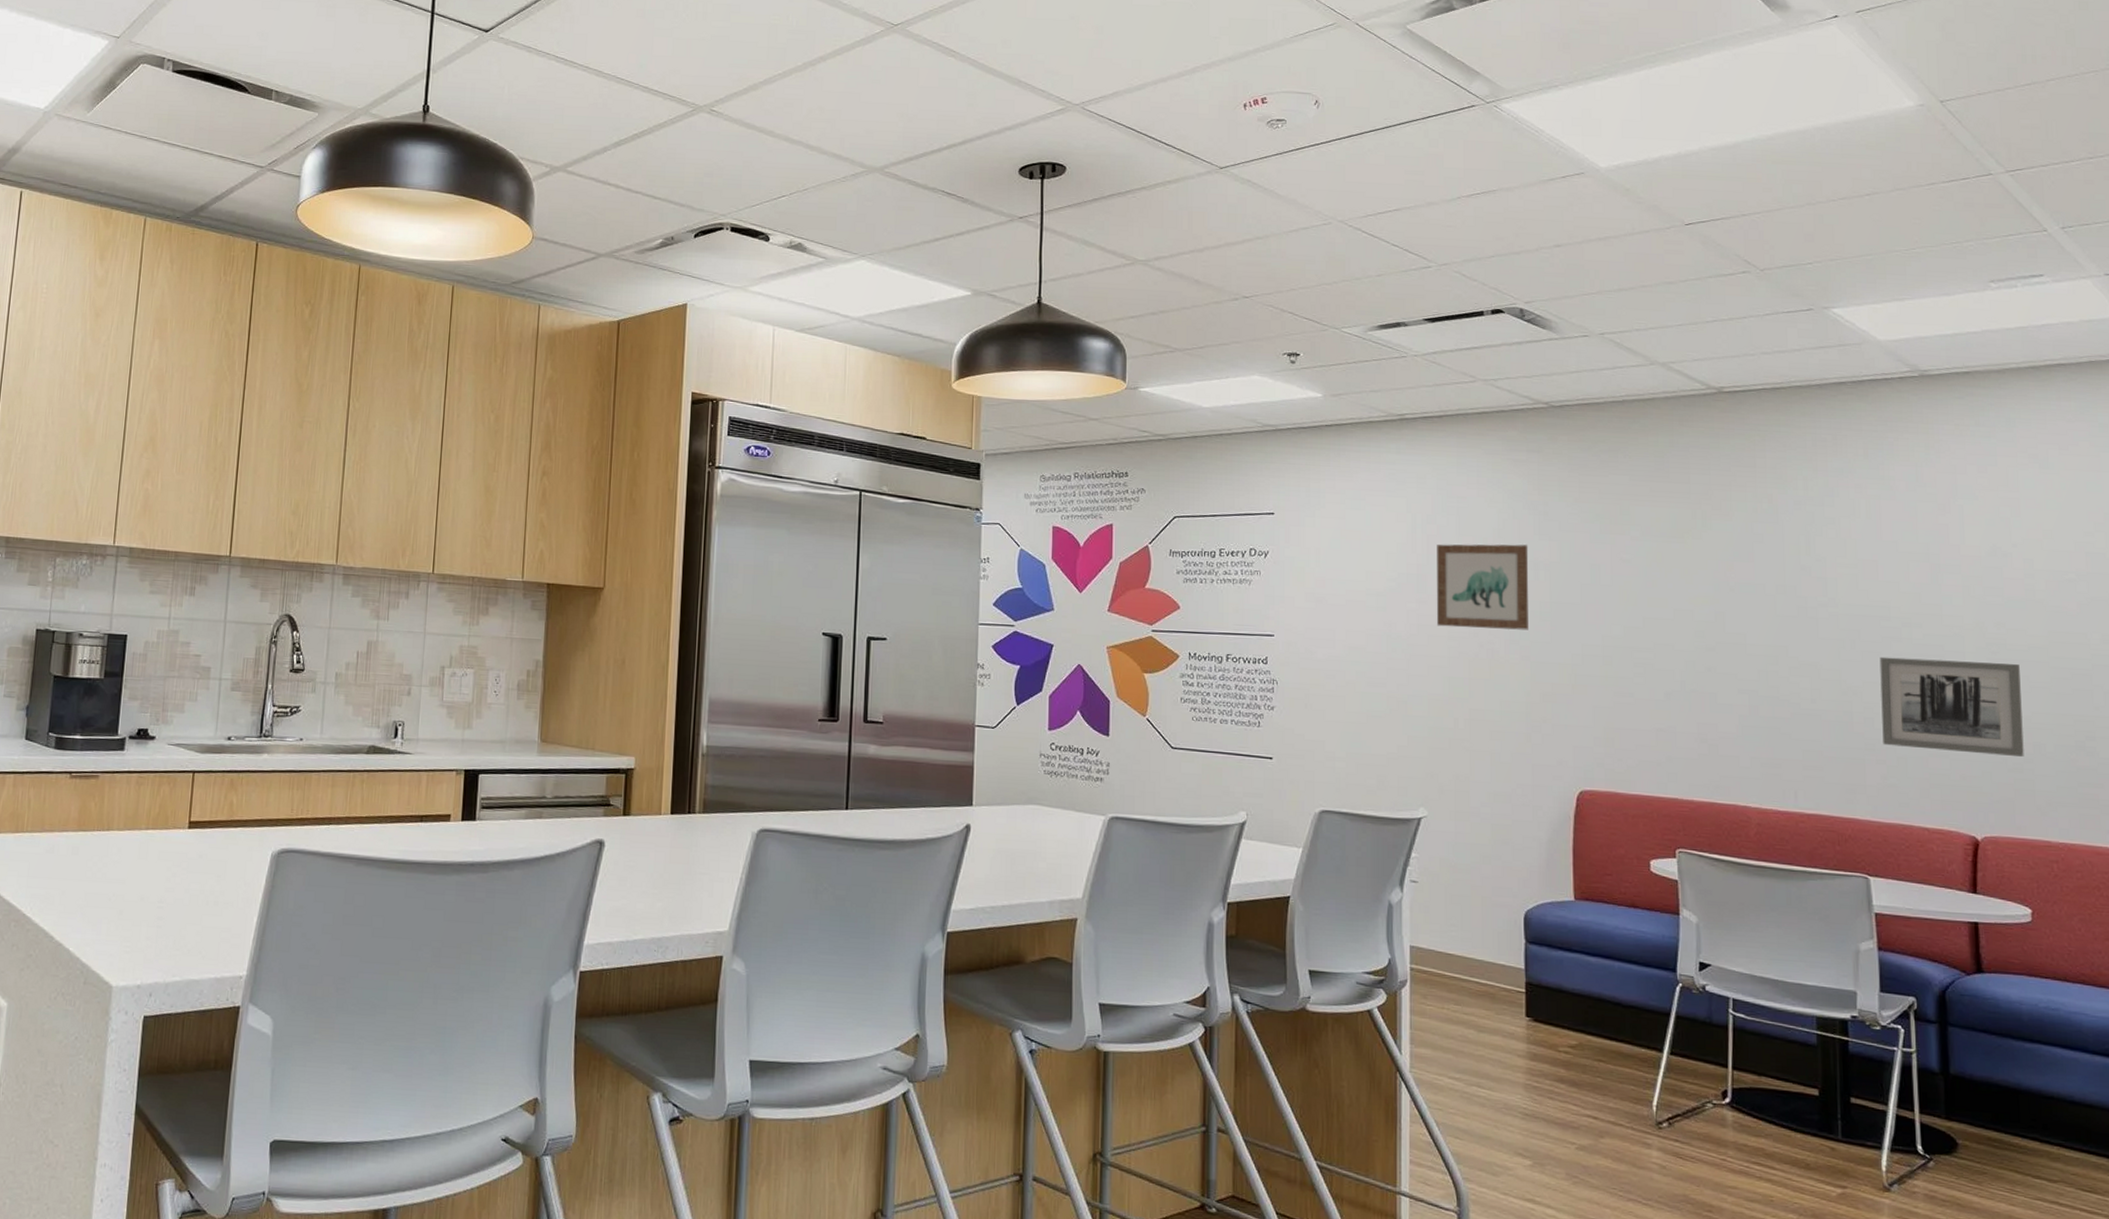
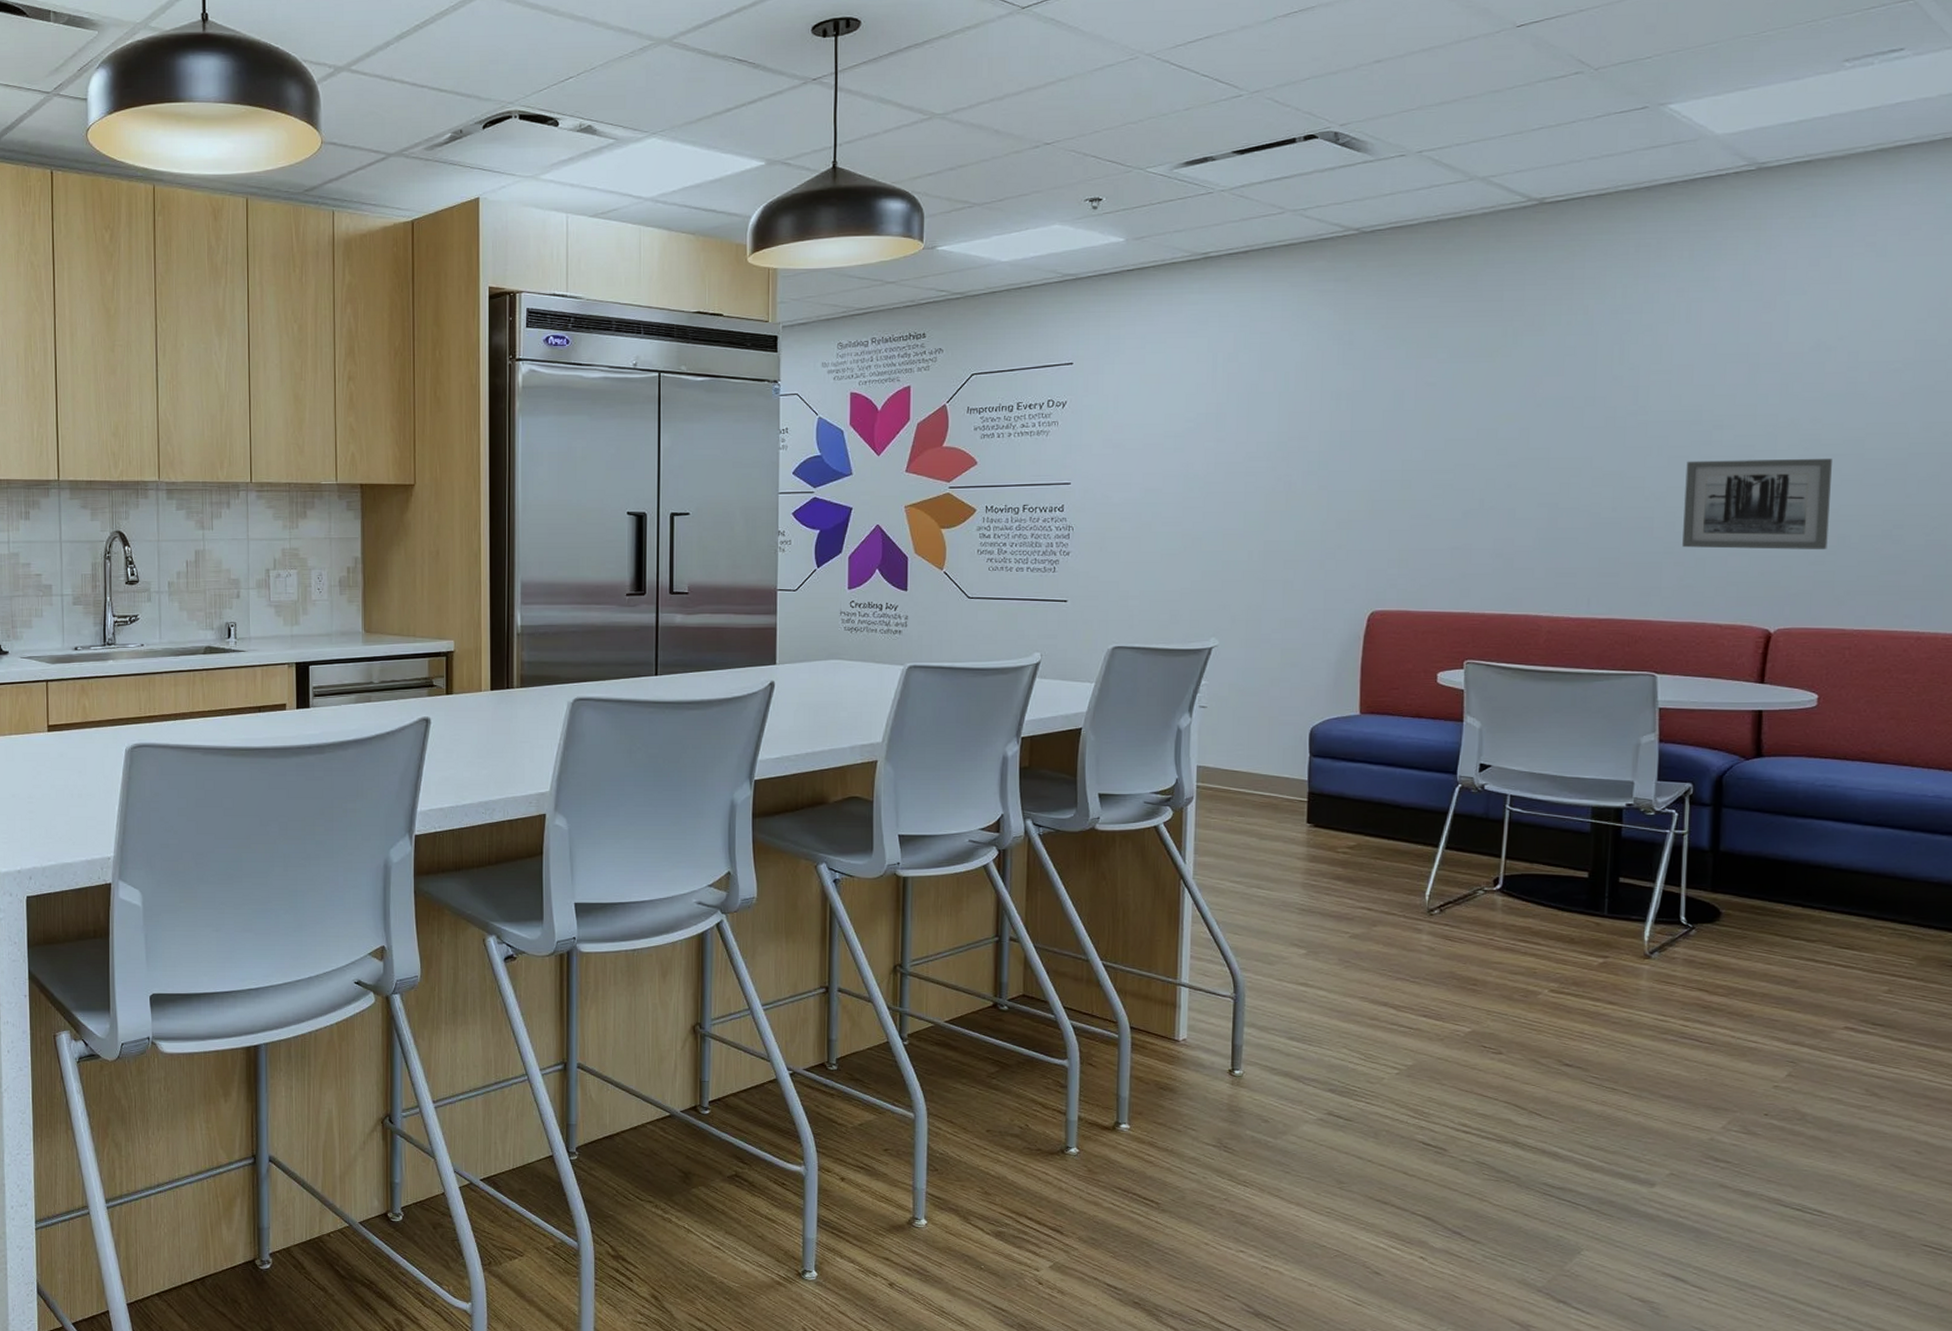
wall art: present [1436,544,1529,630] -> none [1234,376,1331,463]

